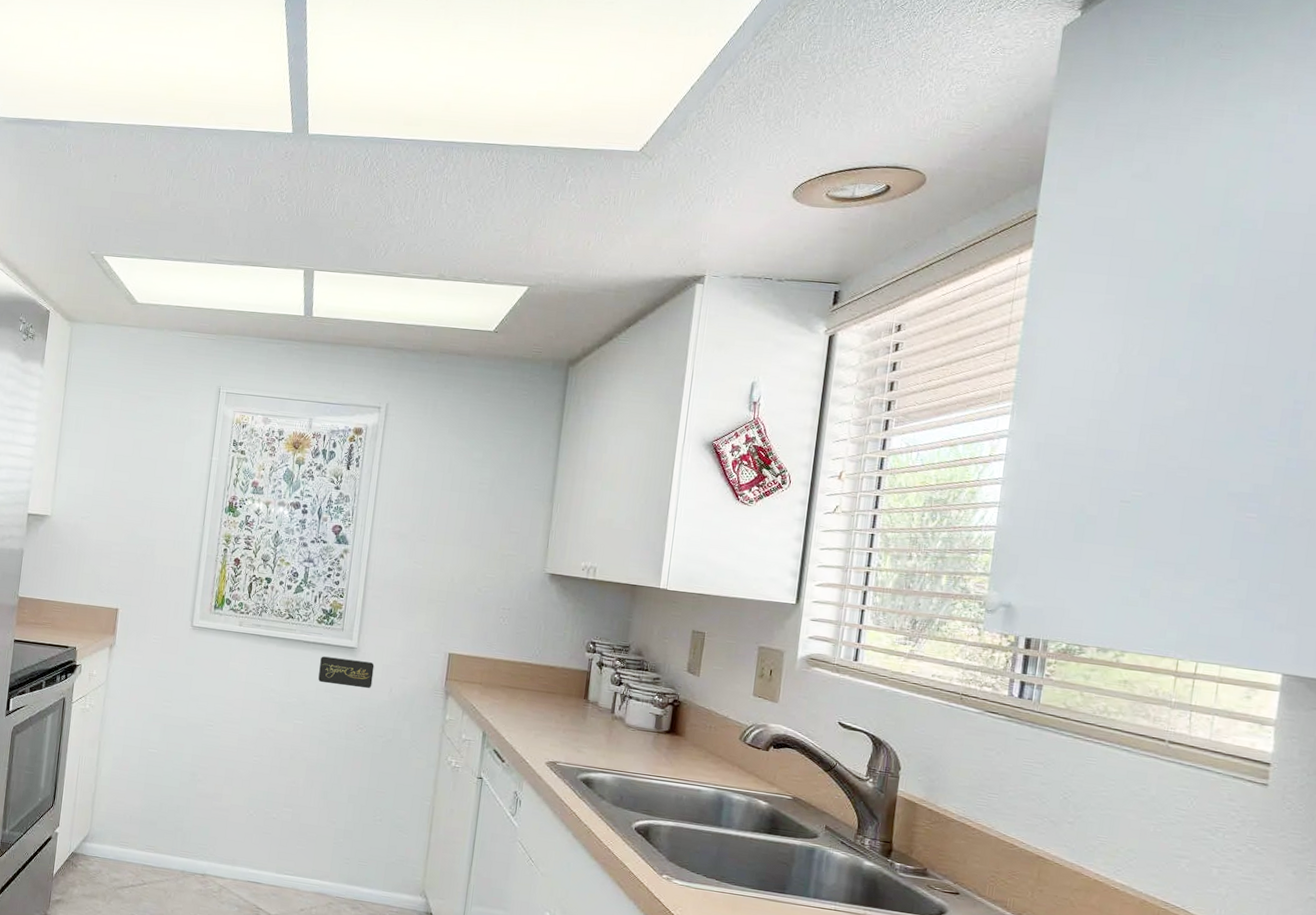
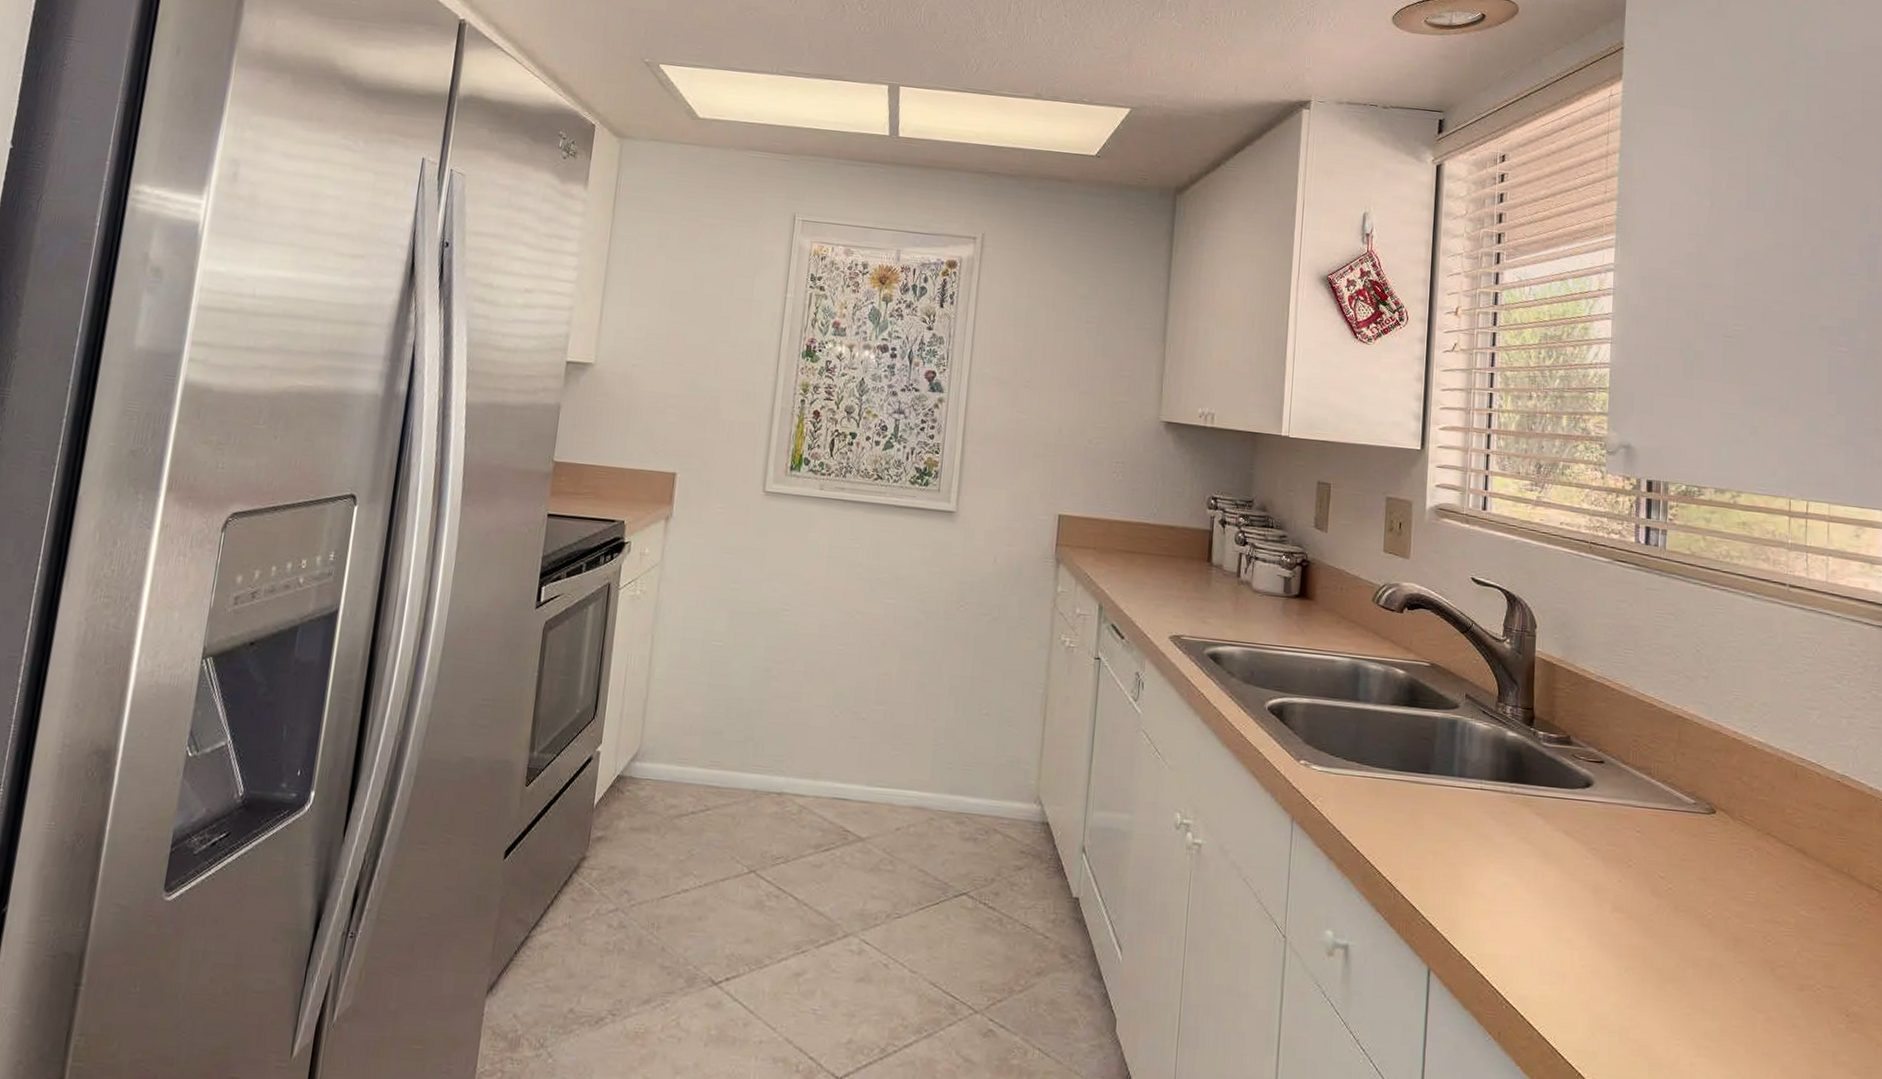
nameplate: present [318,656,375,689] -> none [912,522,976,559]

